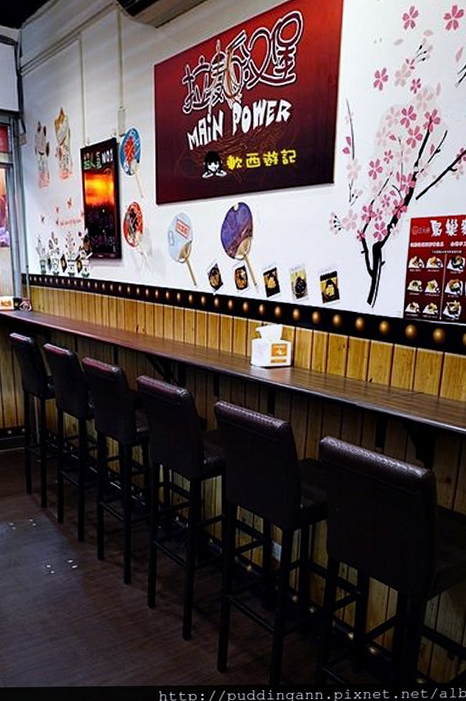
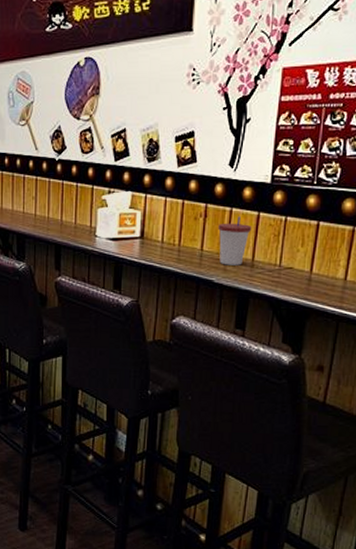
cup: none [359,347,387,391] -> present [218,216,251,265]

